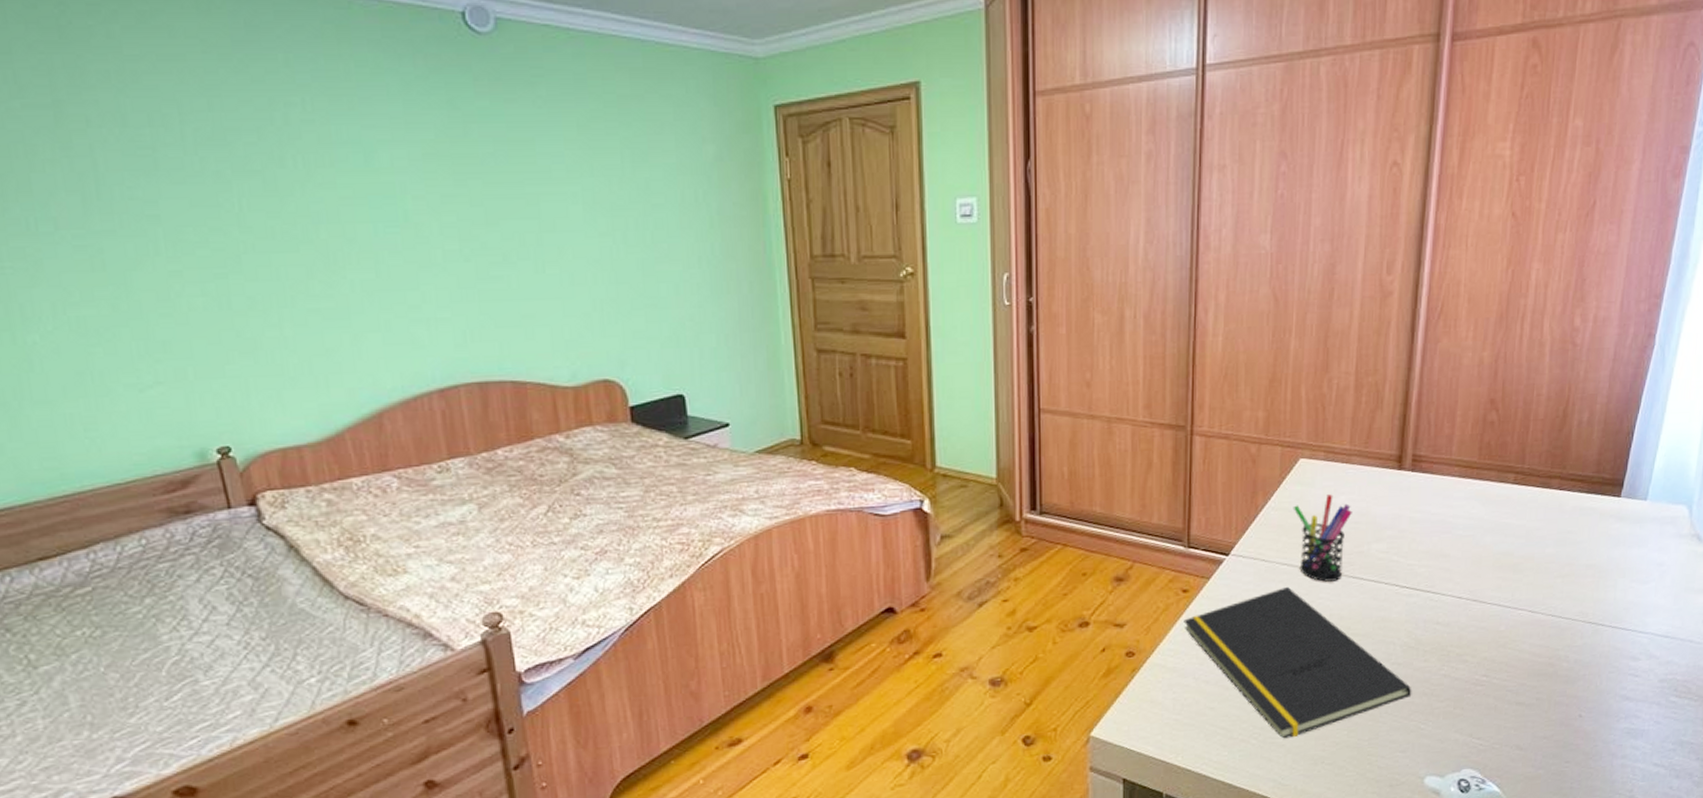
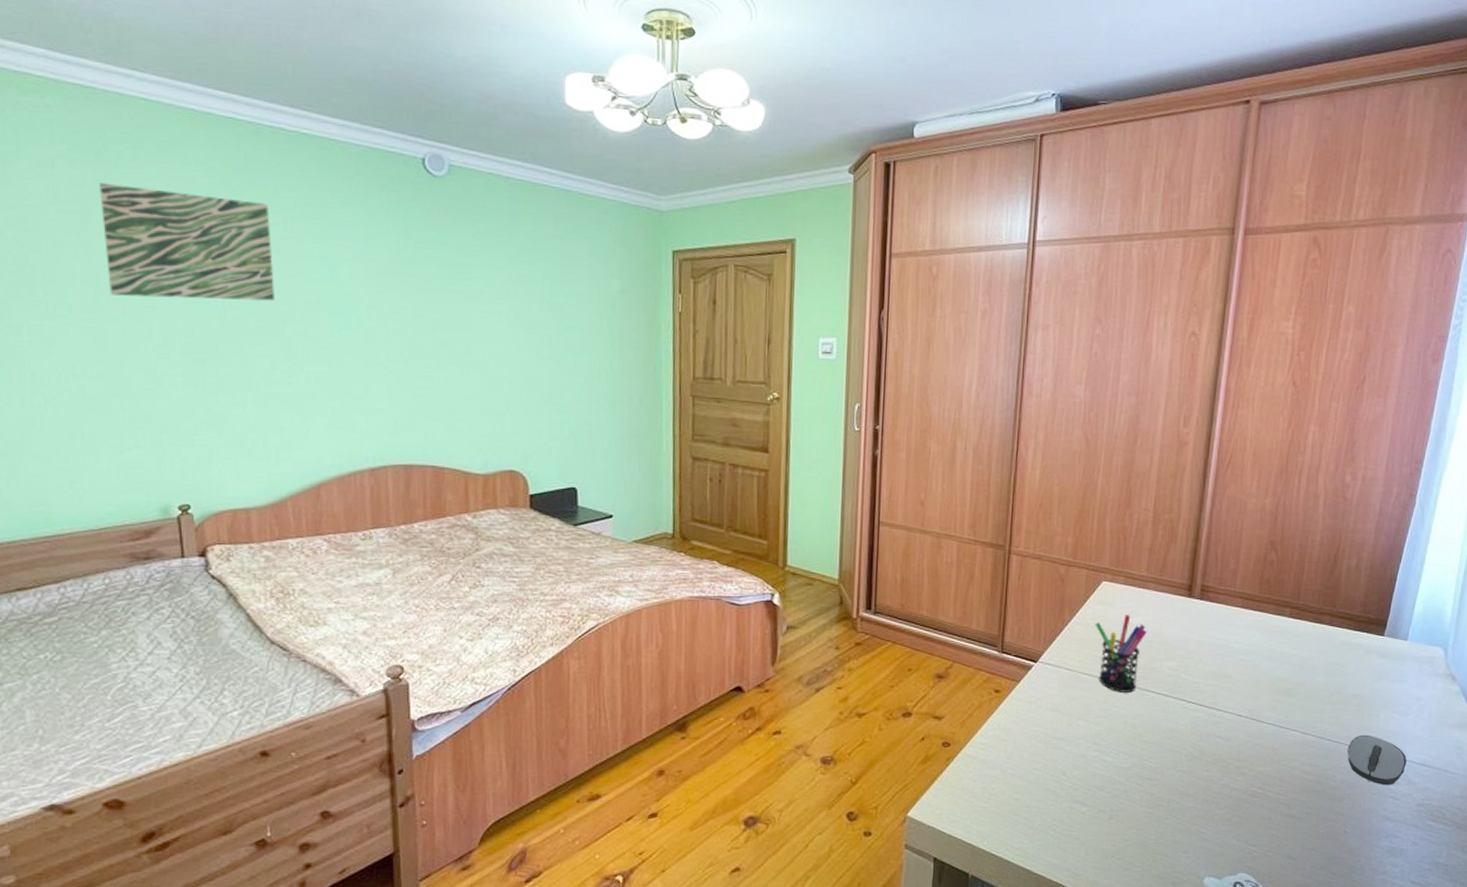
wall art: none [70,67,301,205] -> present [99,182,274,301]
notepad: present [1183,586,1412,739] -> none [994,694,1195,832]
computer mouse: none [1581,608,1648,662] -> present [1347,734,1407,786]

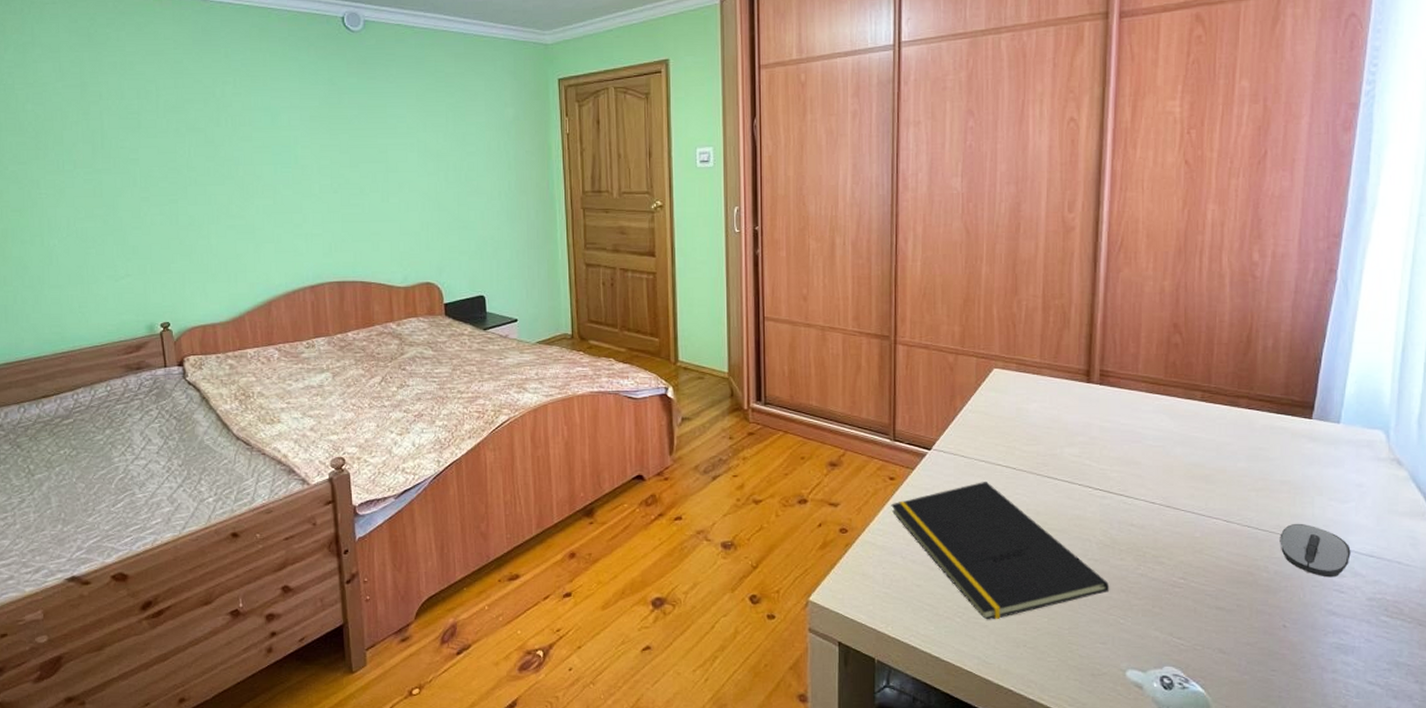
wall art: present [99,182,274,301] -> none [93,60,229,152]
notepad: none [994,694,1195,832] -> present [891,481,1110,620]
pen holder: present [1095,615,1147,692] -> none [988,401,1044,479]

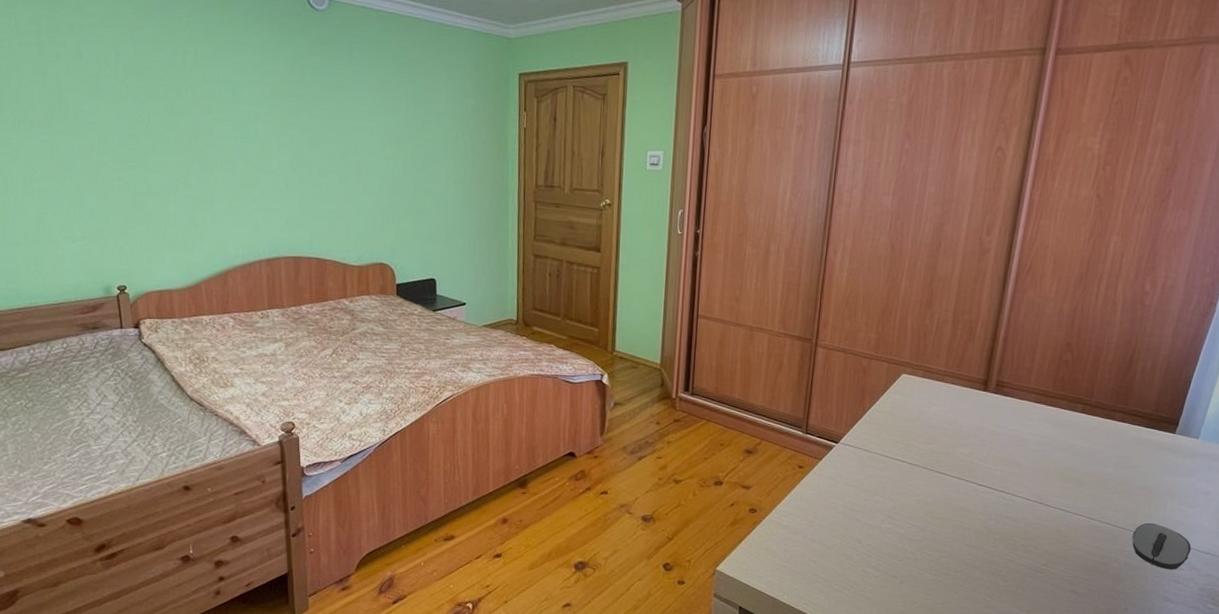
notepad: present [891,481,1110,620] -> none [797,473,982,594]

